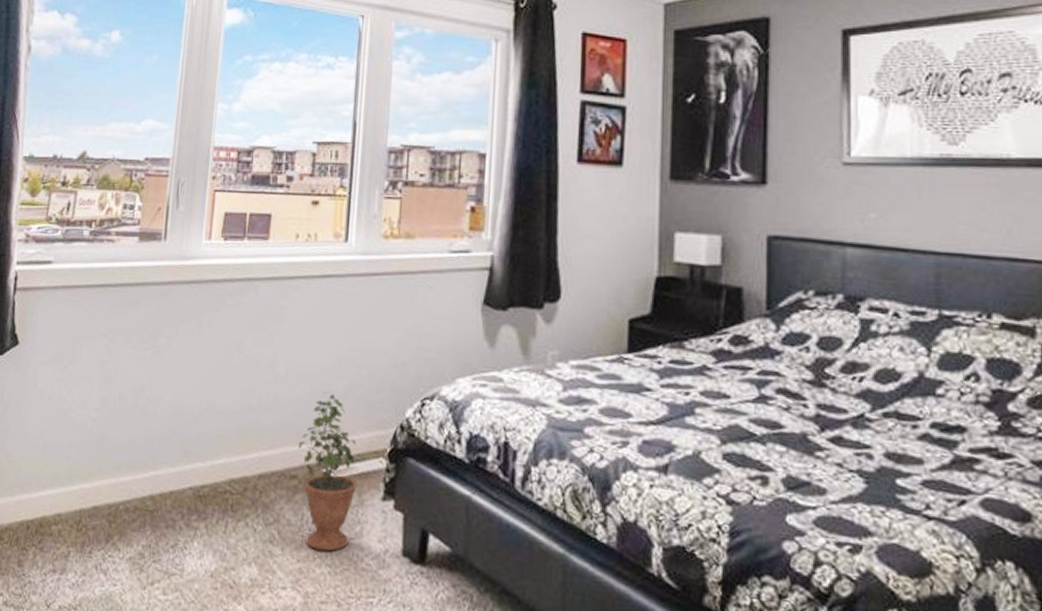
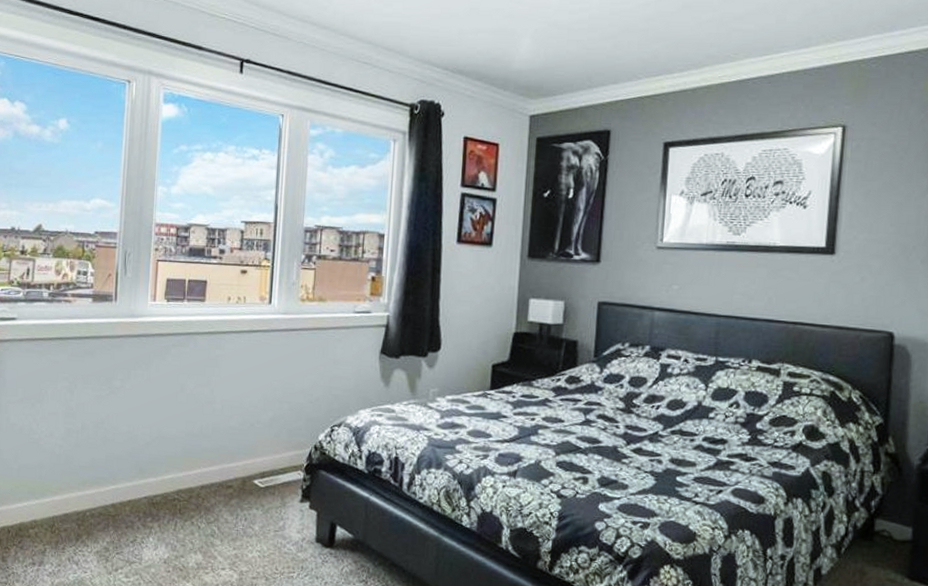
potted plant: present [298,392,357,552] -> none [233,422,280,541]

